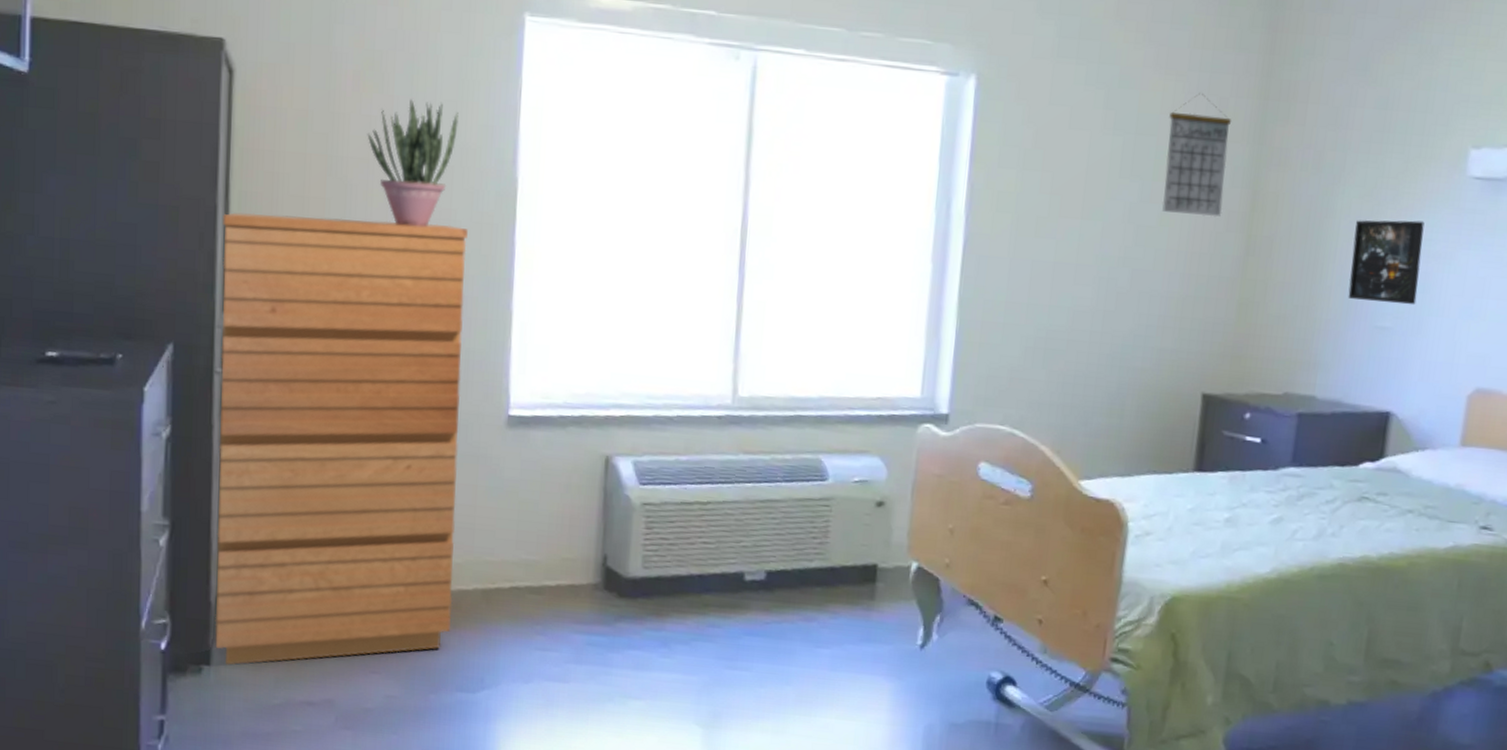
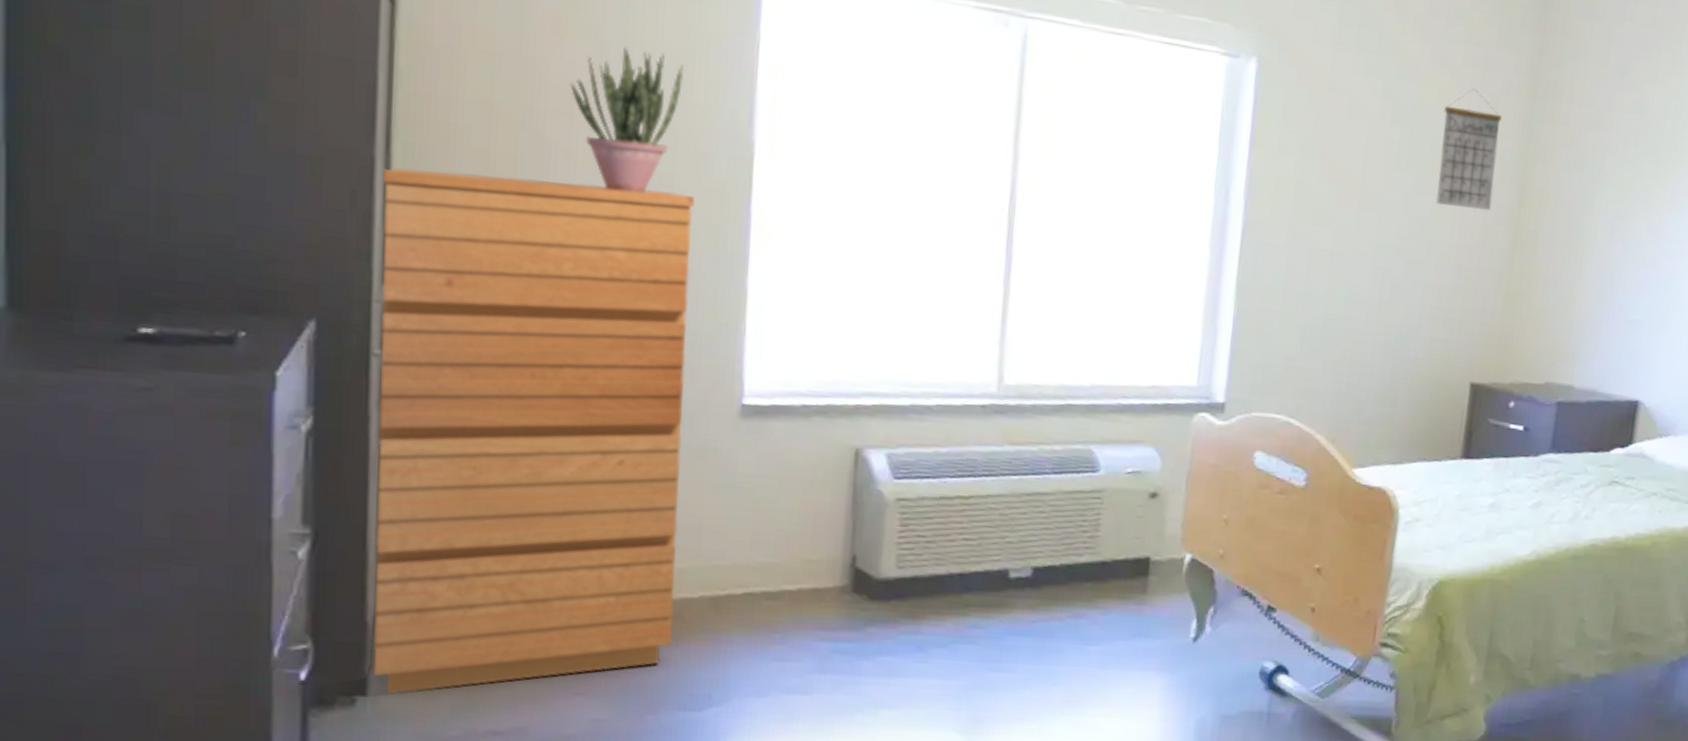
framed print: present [1347,220,1425,305] -> none [1603,218,1672,301]

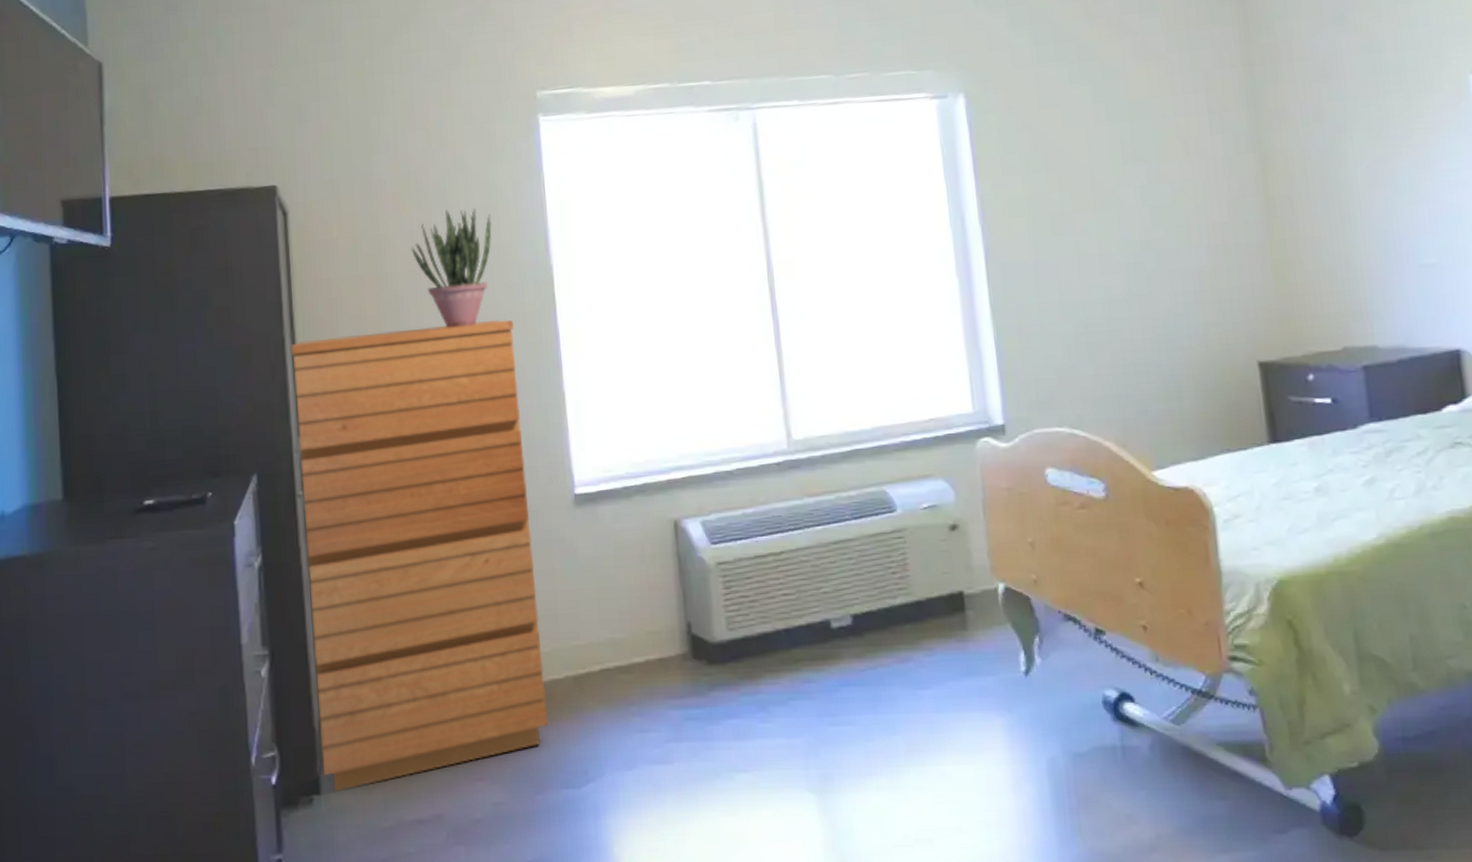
calendar: present [1436,88,1503,211] -> none [1159,70,1234,189]

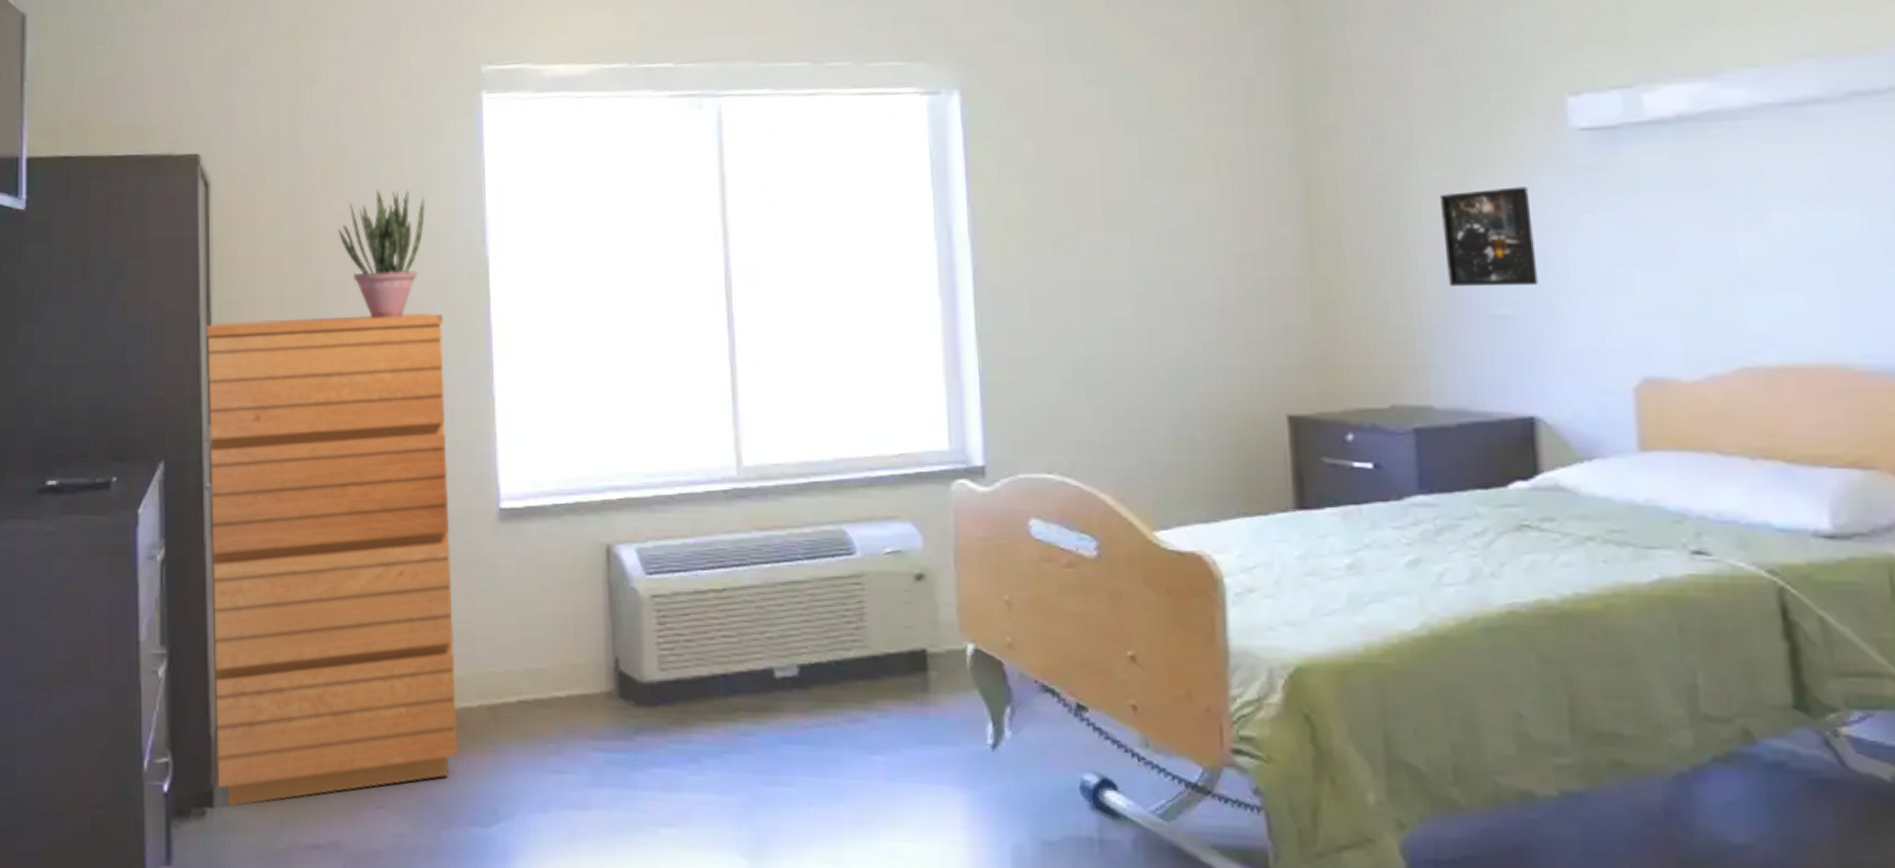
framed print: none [1372,153,1456,242] -> present [1440,186,1539,287]

